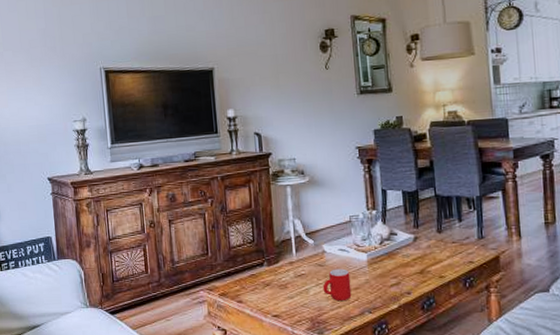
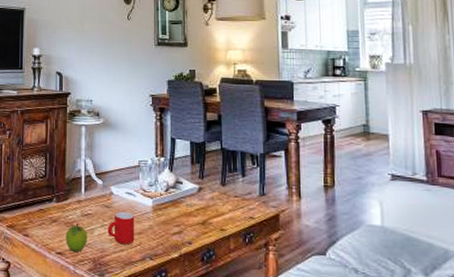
fruit: none [280,284,303,313] -> present [66,222,88,252]

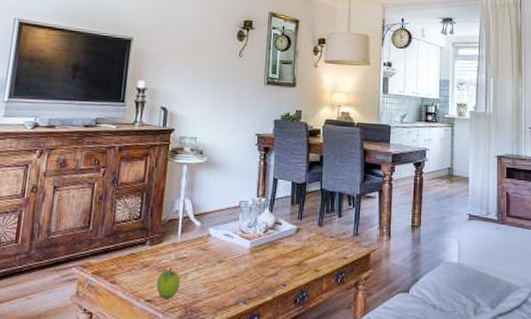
mug: present [107,211,135,245] -> none [201,254,231,289]

